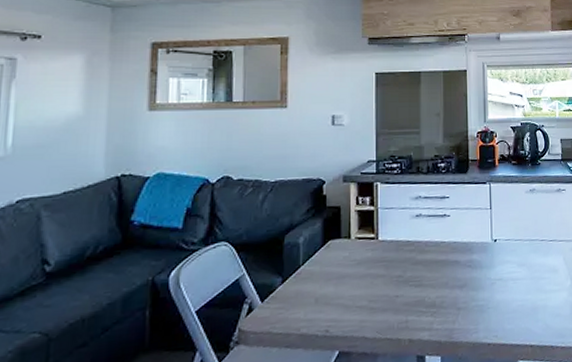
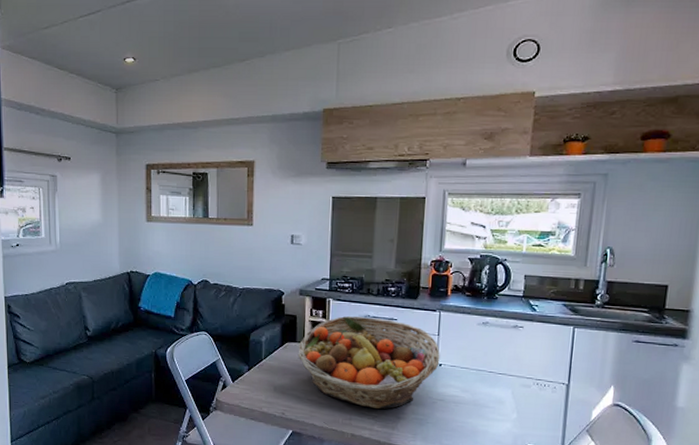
fruit basket: none [343,198,494,304] -> present [298,316,440,410]

